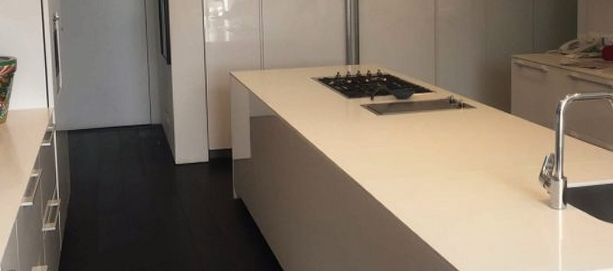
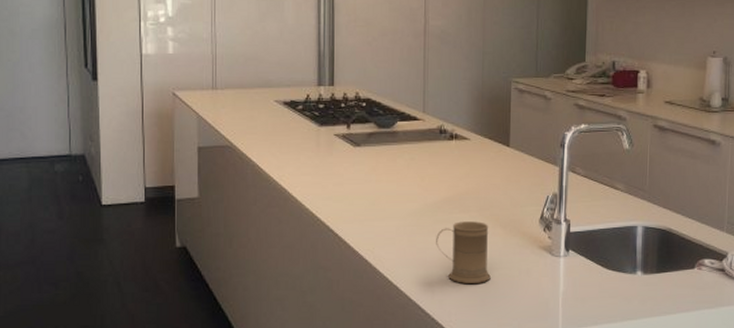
mug: none [448,178,497,232] -> present [436,221,491,283]

